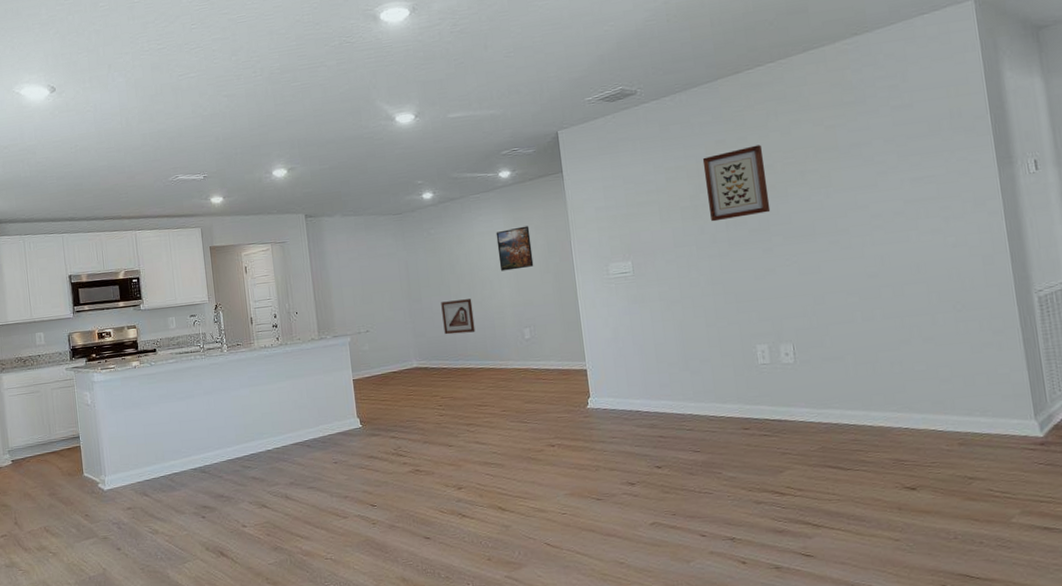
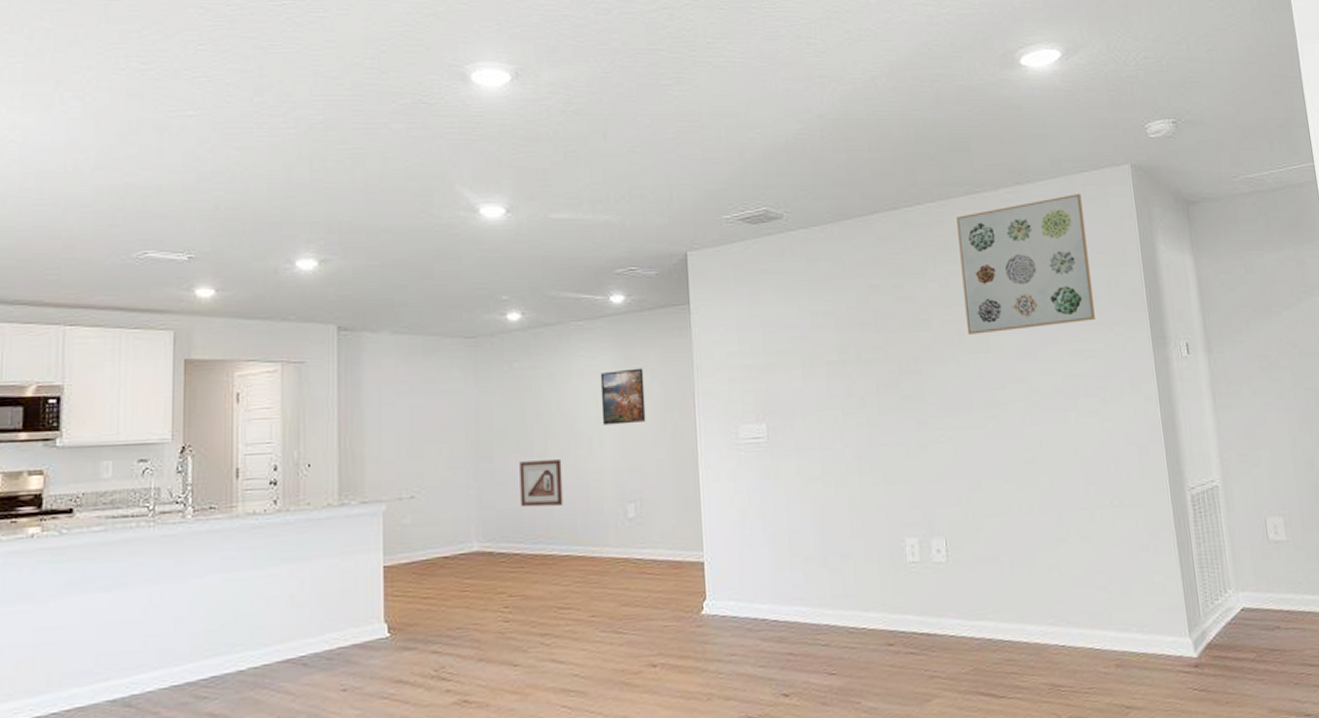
wall art: present [702,144,771,222] -> none [853,295,926,383]
wall art: none [796,34,937,173] -> present [956,193,1095,335]

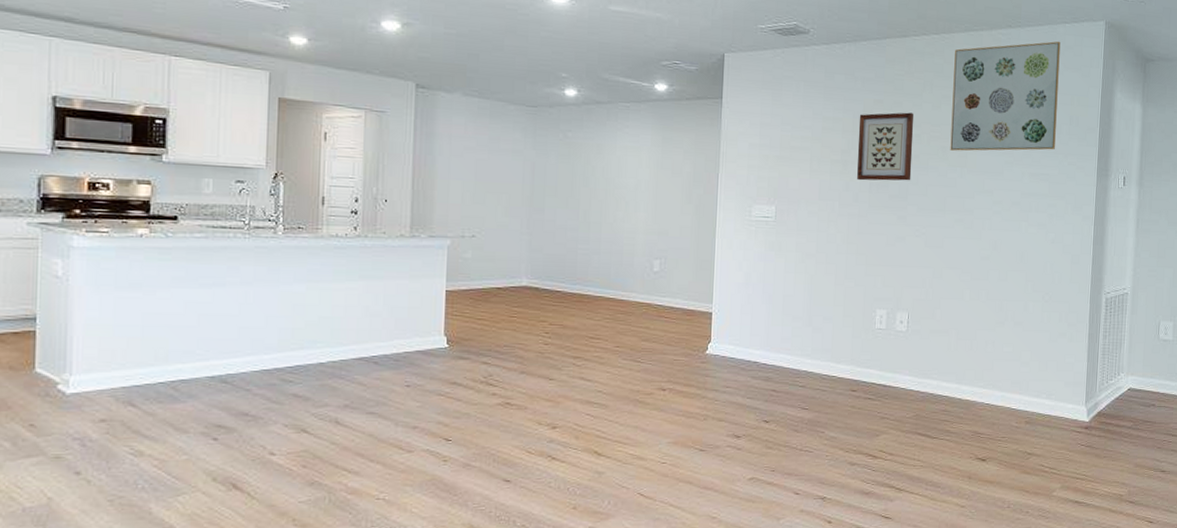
picture frame: present [519,459,563,508] -> none [565,216,602,256]
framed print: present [600,368,646,425] -> none [639,148,678,195]
wall art: none [853,295,926,383] -> present [857,112,914,181]

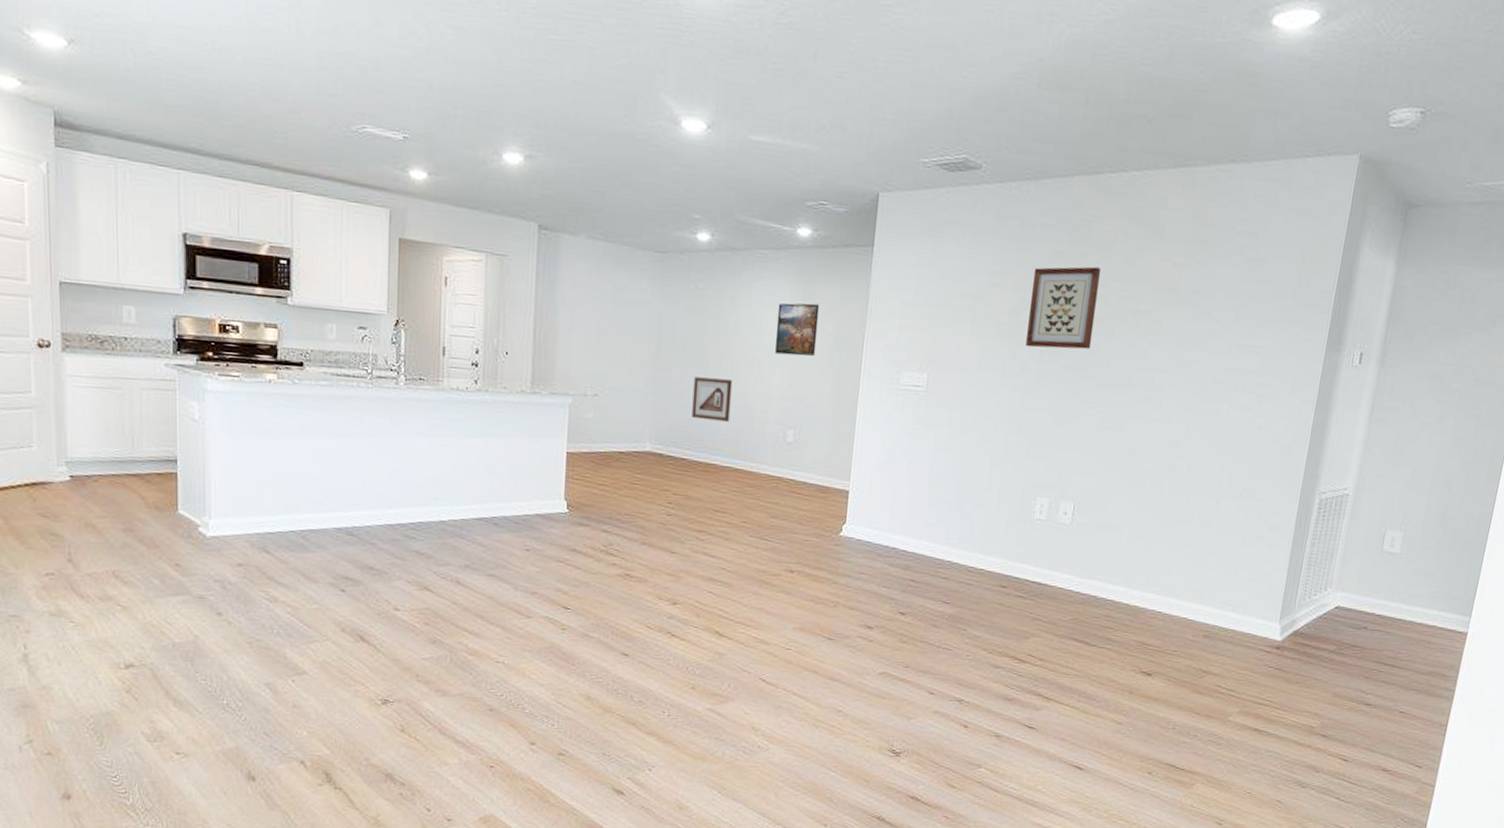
picture frame: none [565,216,602,256] -> present [691,377,733,422]
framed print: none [639,148,678,195] -> present [774,303,820,356]
wall art: present [950,41,1061,151] -> none [1142,180,1297,317]

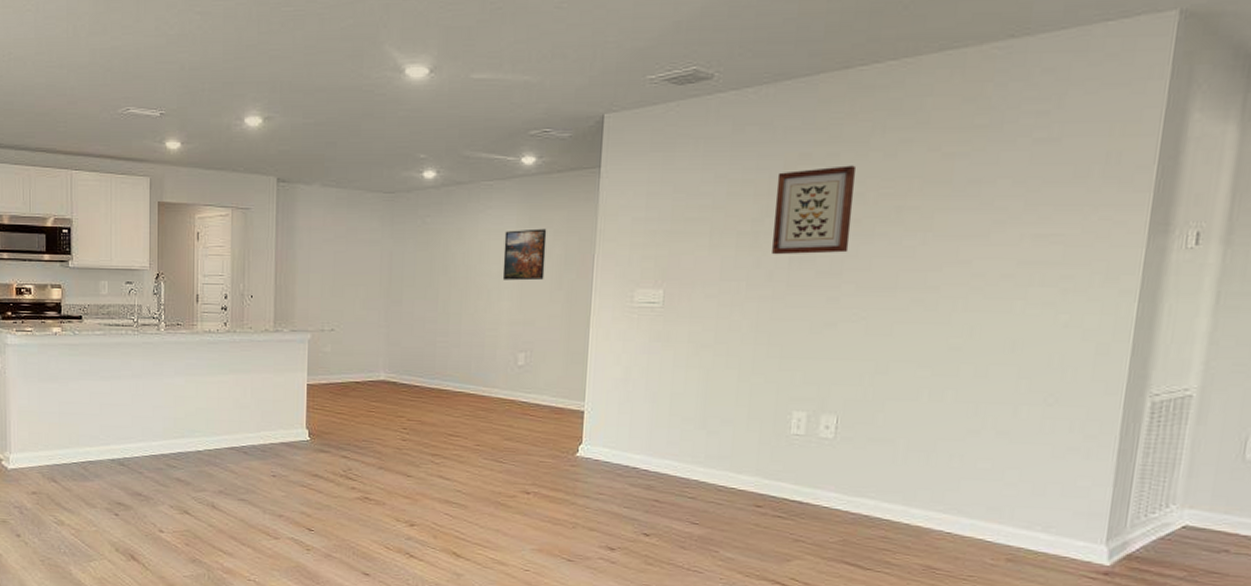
picture frame: present [691,377,733,422] -> none [423,307,462,348]

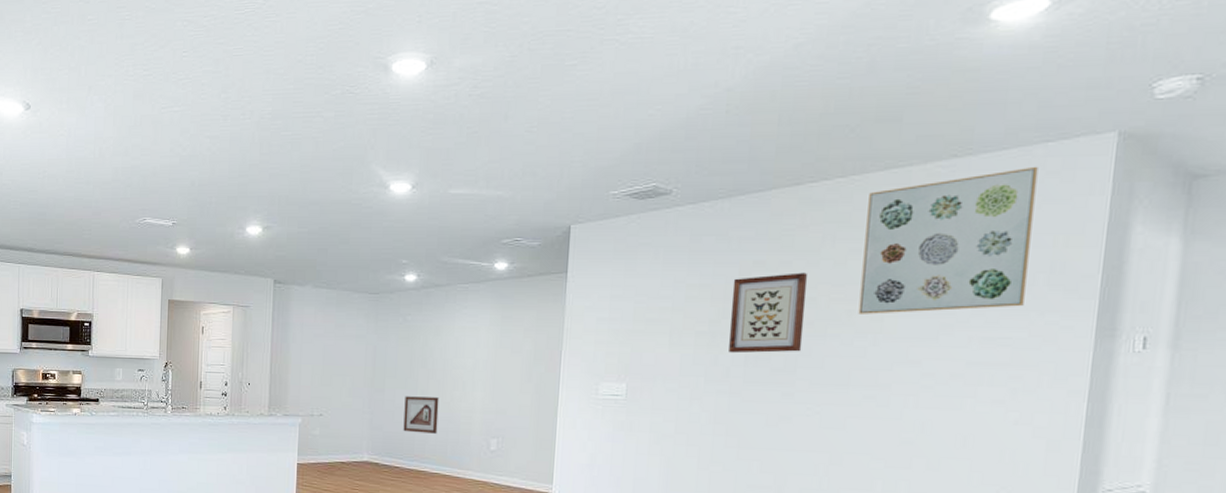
picture frame: none [423,307,462,348] -> present [403,396,439,434]
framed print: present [502,228,547,281] -> none [476,327,518,374]
wall art: none [908,47,1097,211] -> present [858,166,1038,314]

